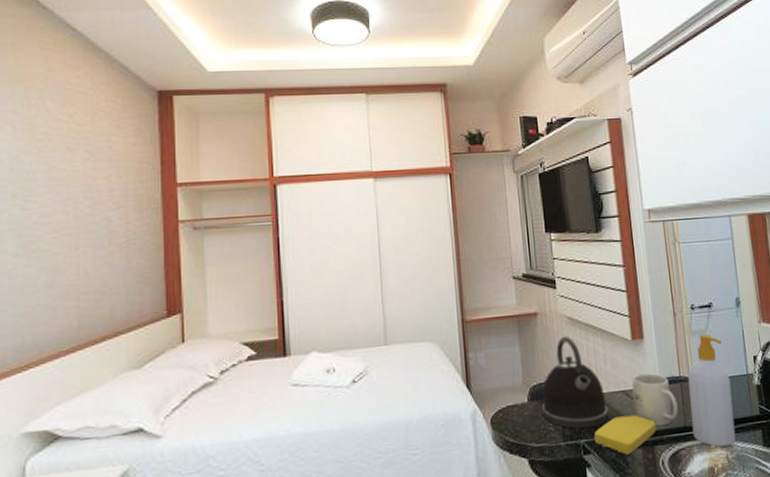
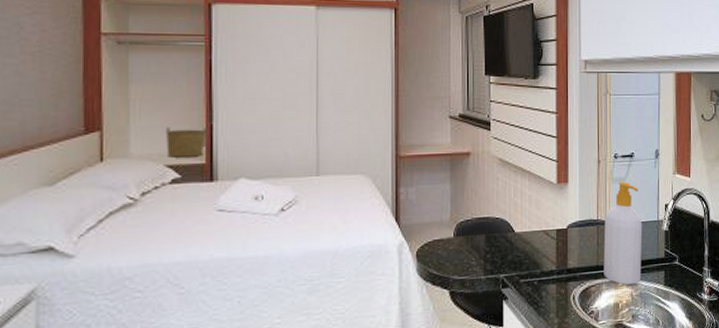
basket: none [239,303,279,335] -> present [165,126,208,158]
kettle: present [541,336,609,429] -> none [466,176,529,264]
sponge: present [594,415,657,455] -> none [514,253,572,290]
mug: present [632,373,678,426] -> none [552,215,592,264]

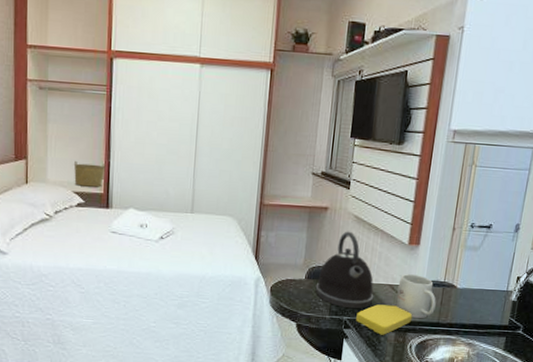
kettle: none [466,176,529,264] -> present [315,231,374,309]
sponge: none [514,253,572,290] -> present [356,304,413,335]
mug: none [552,215,592,264] -> present [395,274,436,318]
soap bottle: present [603,181,642,285] -> none [443,250,492,345]

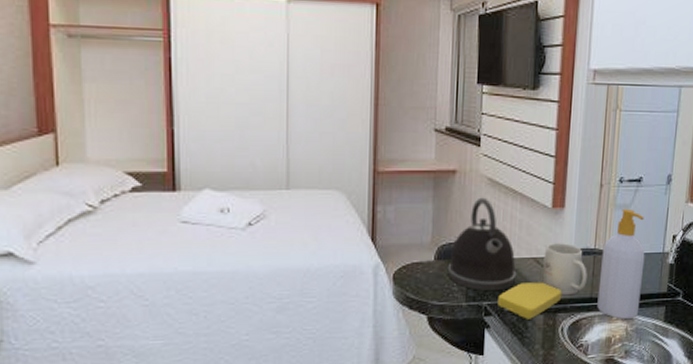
basket: present [73,160,106,187] -> none [123,130,169,164]
soap bottle: none [443,250,492,345] -> present [597,208,645,320]

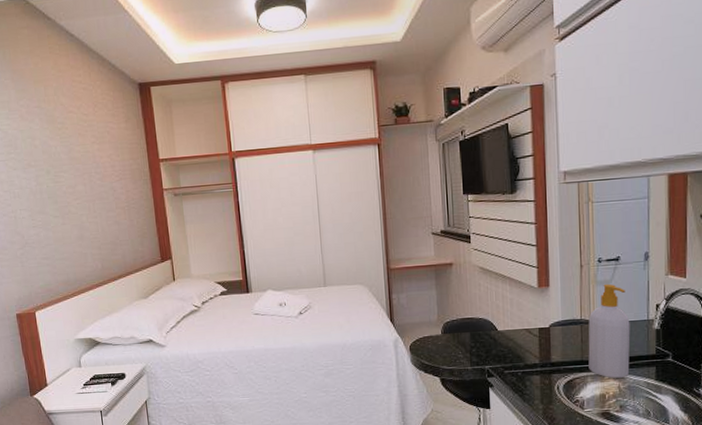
kettle: present [447,197,517,292] -> none [453,282,512,358]
sponge: present [498,282,562,319] -> none [498,349,555,380]
mug: present [542,243,587,295] -> none [535,316,576,359]

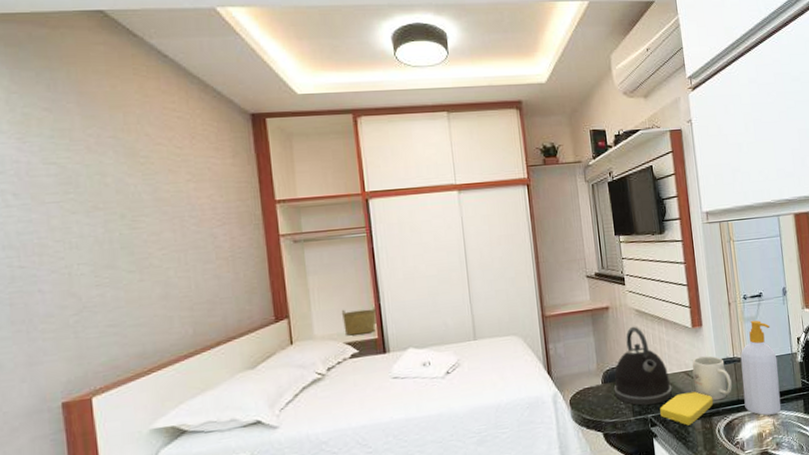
basket: none [212,253,241,276] -> present [341,307,377,336]
kettle: none [453,282,512,358] -> present [613,326,672,406]
sponge: none [498,349,555,380] -> present [660,391,714,426]
mug: none [535,316,576,359] -> present [692,355,732,400]

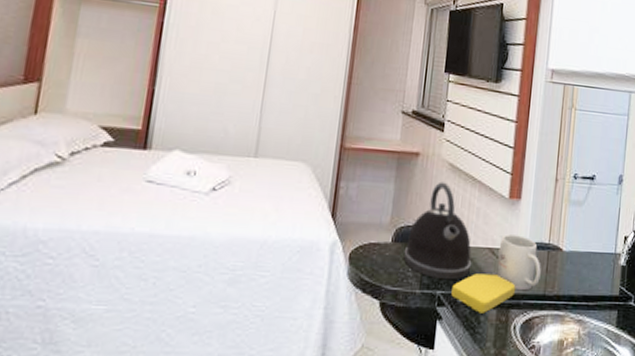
basket: present [341,307,377,336] -> none [103,86,149,122]
soap bottle: present [740,320,781,416] -> none [550,205,598,322]

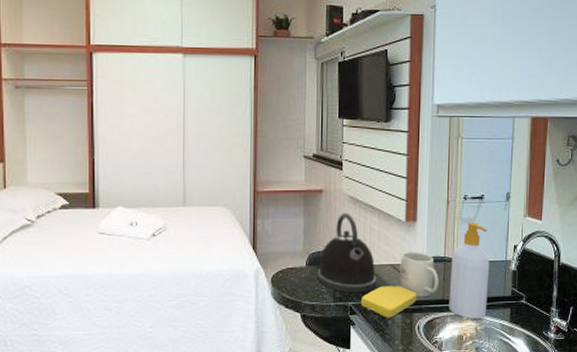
soap bottle: none [550,205,598,322] -> present [449,222,490,320]

